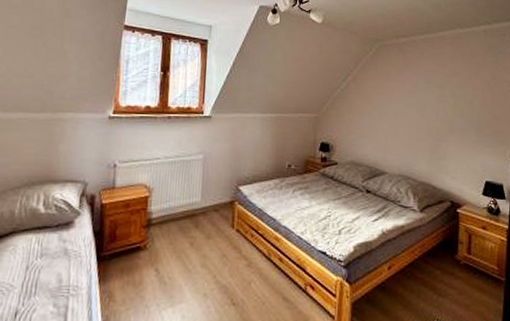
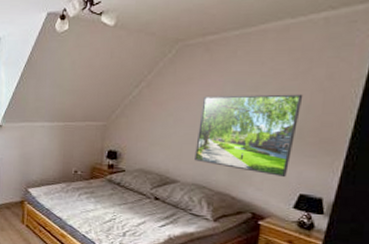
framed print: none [399,91,477,166] -> present [195,94,304,178]

